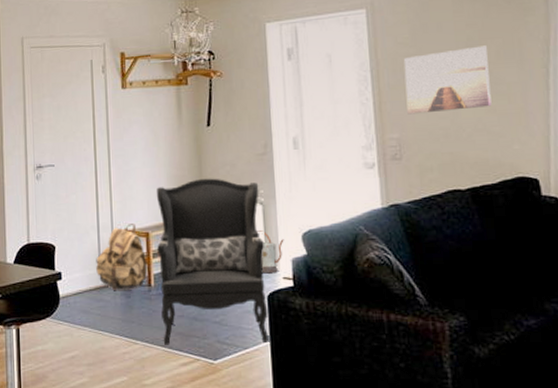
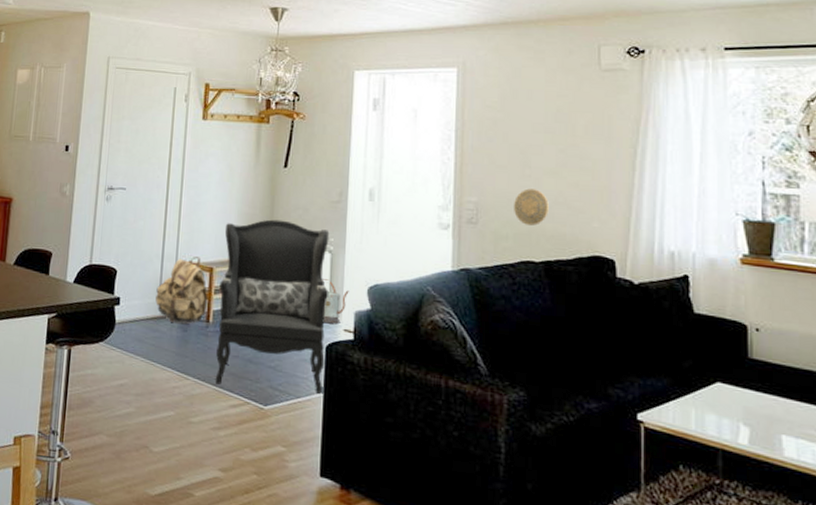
wall art: present [403,45,492,115] -> none [488,118,576,181]
decorative plate: none [435,119,470,155] -> present [514,188,549,226]

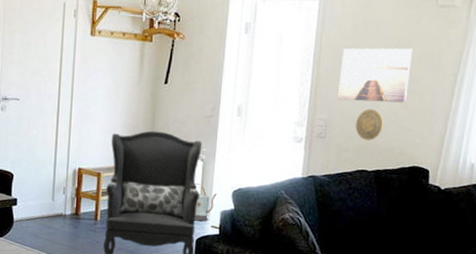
backpack: present [155,256,208,324] -> none [49,163,96,222]
wall art: none [488,118,576,181] -> present [337,48,413,103]

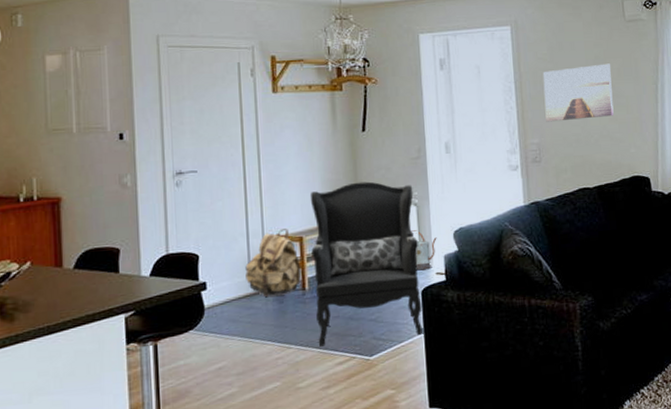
backpack: none [49,163,96,222] -> present [245,229,302,297]
decorative plate: present [355,108,384,140] -> none [569,126,597,158]

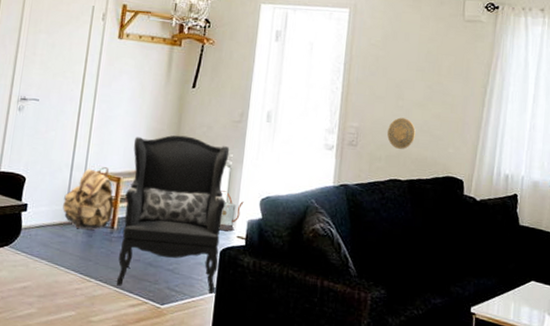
wall art: present [542,63,614,122] -> none [368,58,442,113]
decorative plate: none [569,126,597,158] -> present [387,117,416,149]

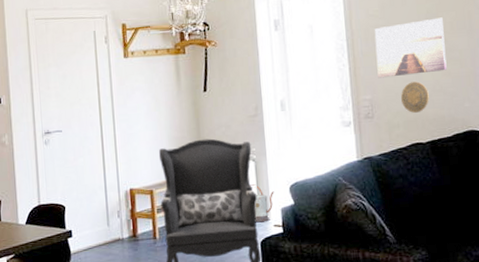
backpack: present [63,167,114,230] -> none [104,182,153,245]
wall art: none [368,58,442,113] -> present [374,17,447,78]

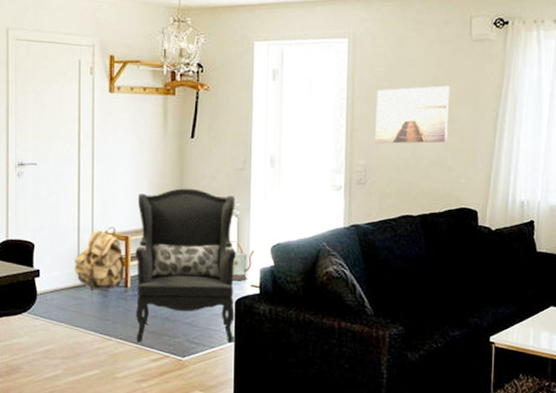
backpack: none [104,182,153,245] -> present [75,227,125,291]
decorative plate: present [401,81,429,113] -> none [396,151,425,184]

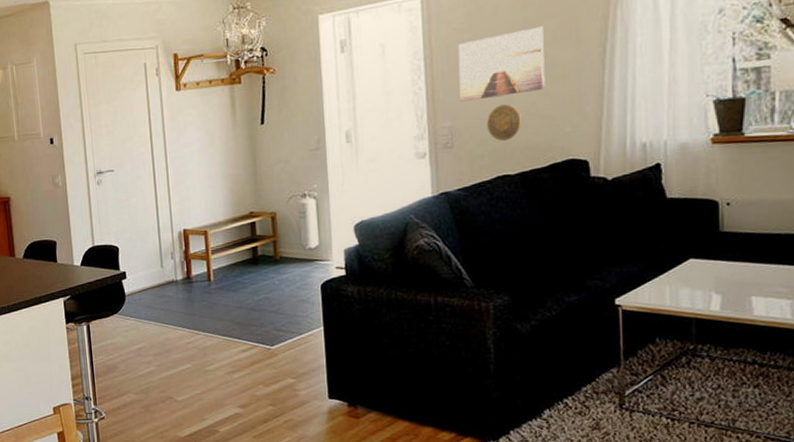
backpack: present [75,227,125,291] -> none [158,223,207,287]
armchair: present [135,188,237,343] -> none [213,175,322,334]
watering can: present [231,241,255,281] -> none [311,224,337,265]
decorative plate: none [396,151,425,184] -> present [487,104,521,141]

